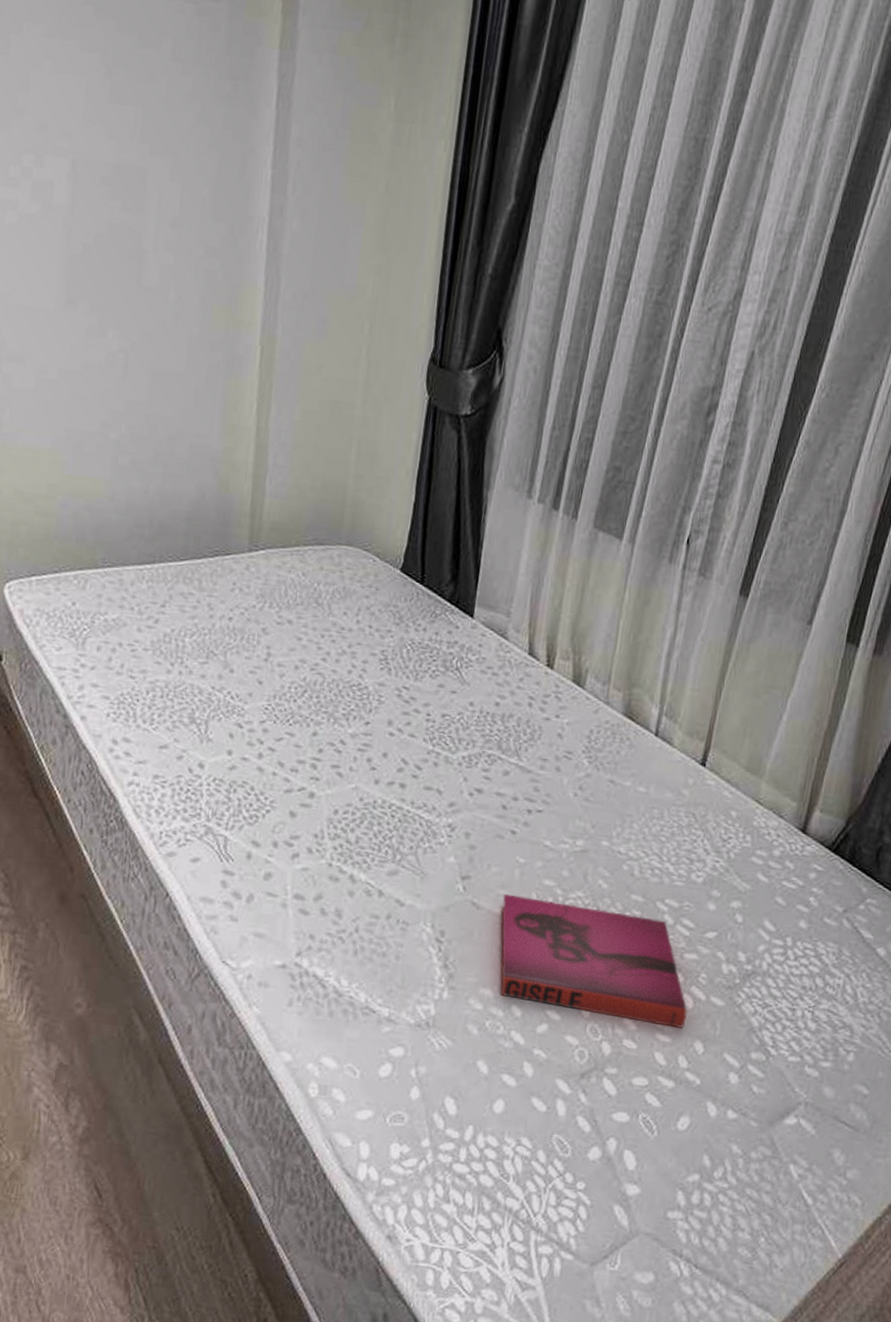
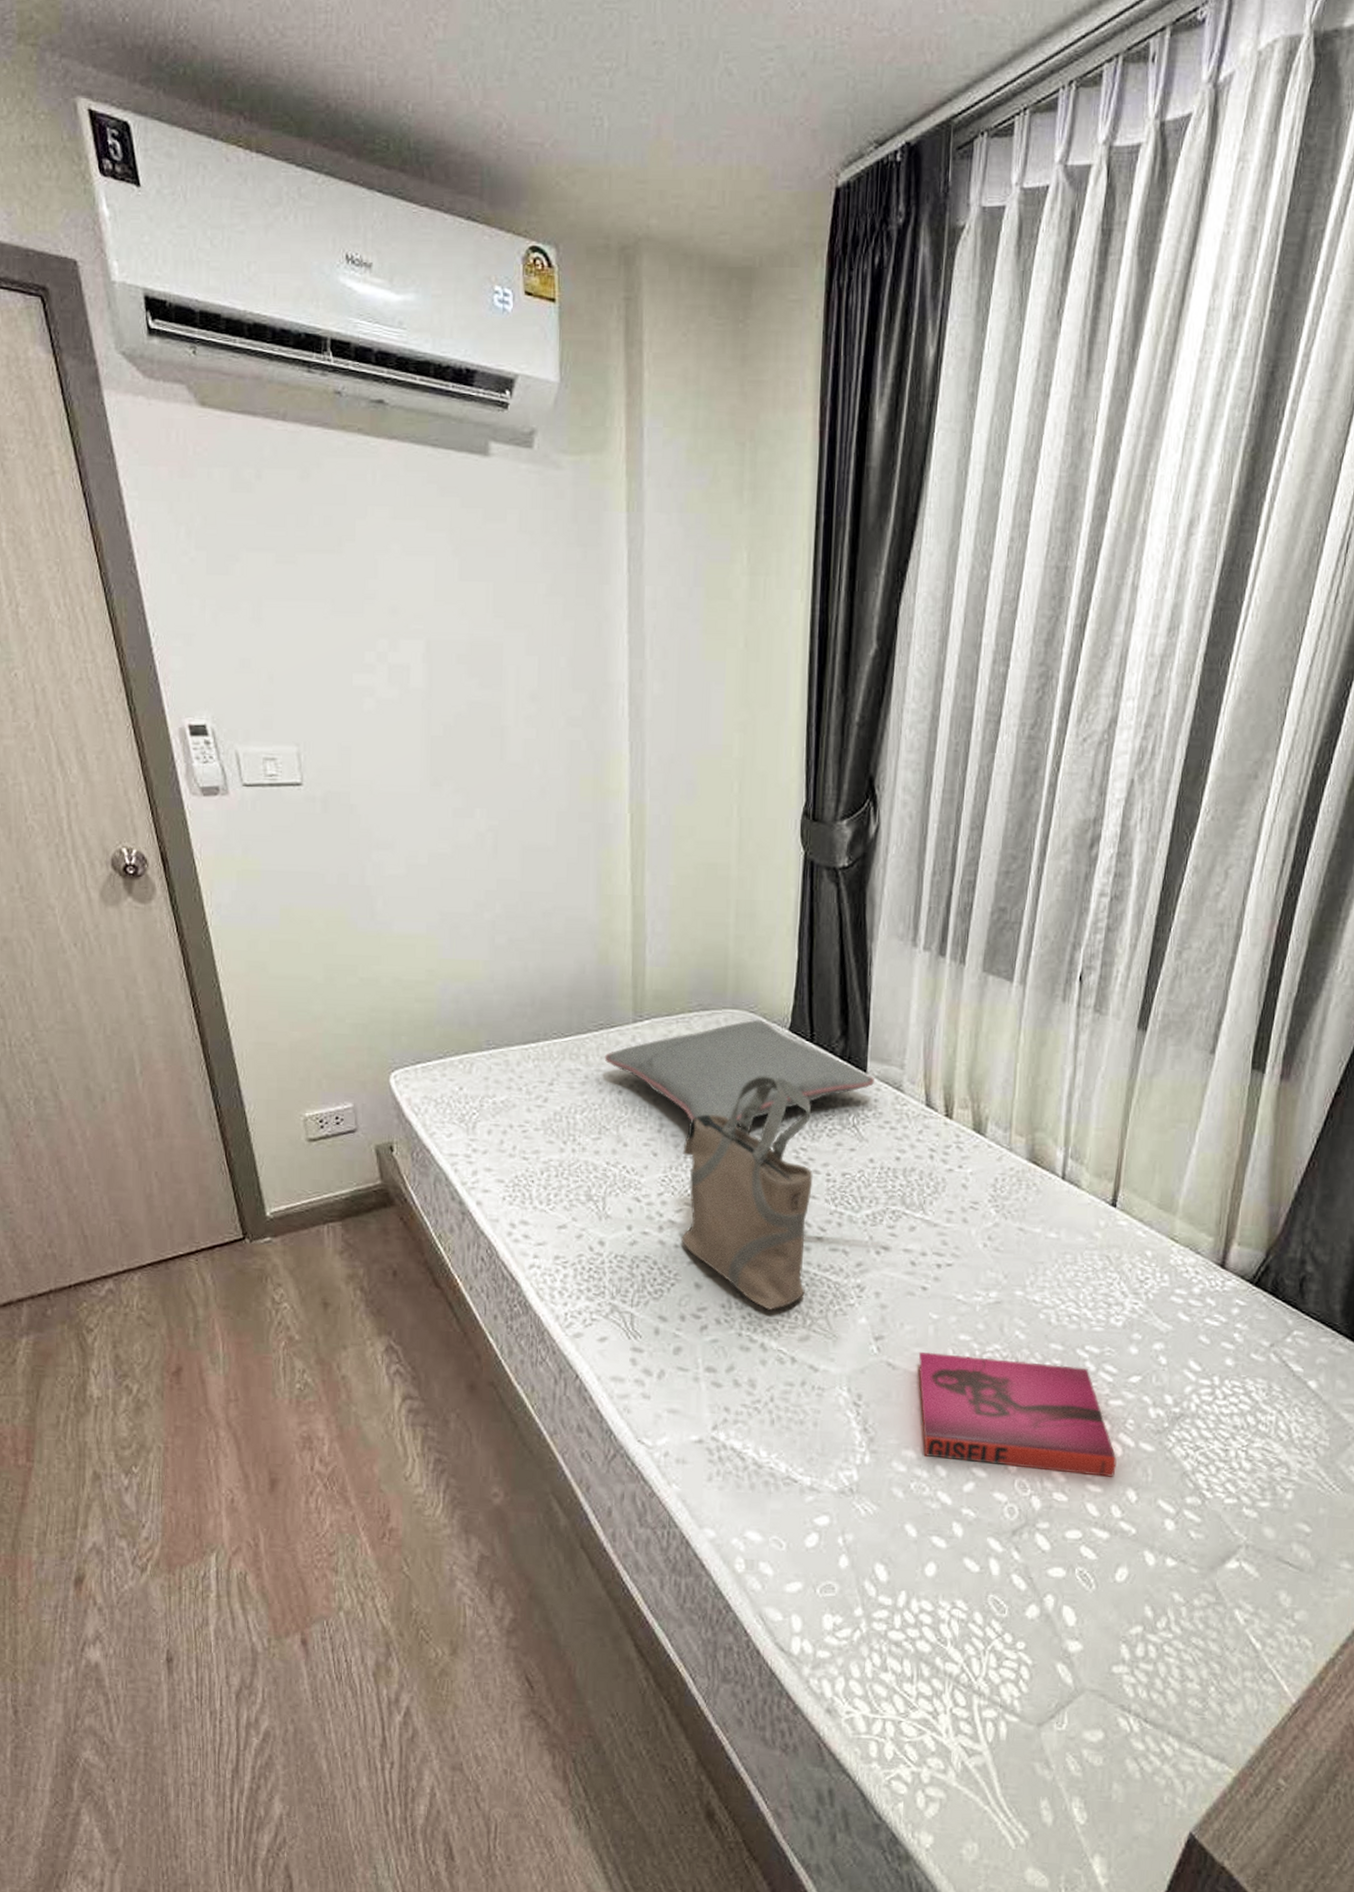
pillow: none [217,558,481,656] -> present [604,1020,875,1121]
tote bag: none [279,613,418,843] -> present [680,1076,813,1310]

